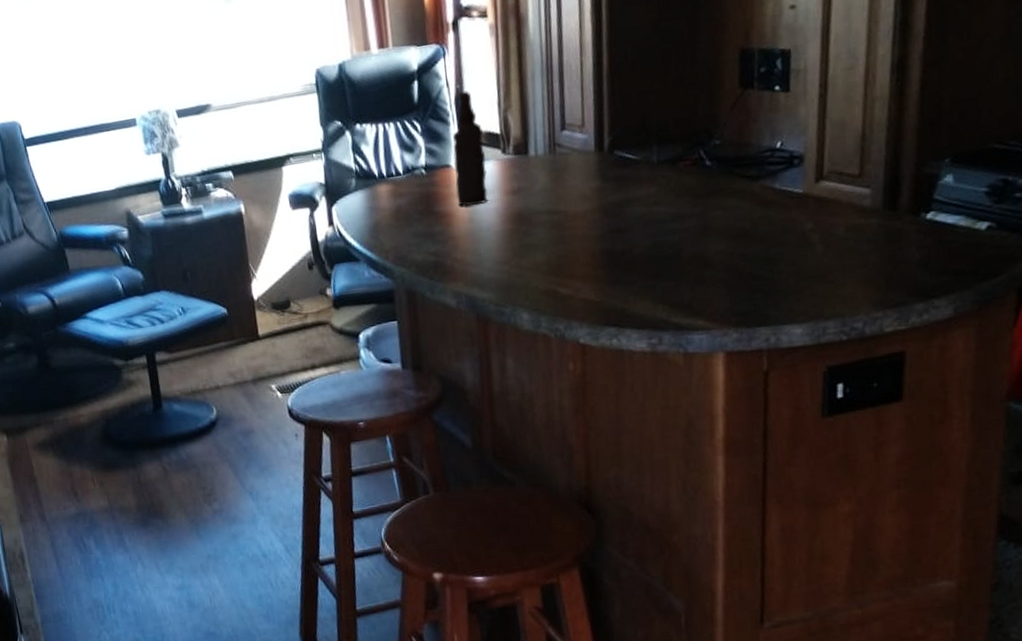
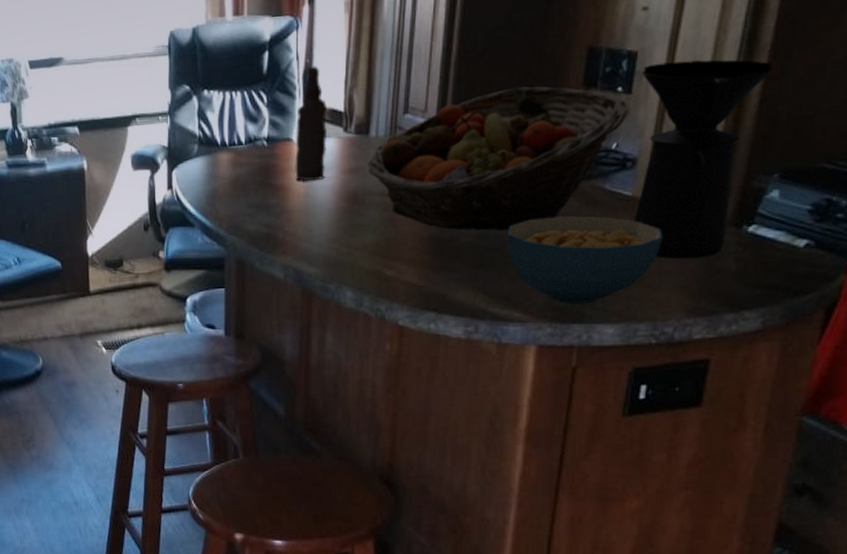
fruit basket: none [530,91,790,243] -> present [367,86,630,232]
cereal bowl: none [680,216,840,308] -> present [507,216,663,305]
coffee maker: none [798,48,930,253] -> present [633,59,773,259]

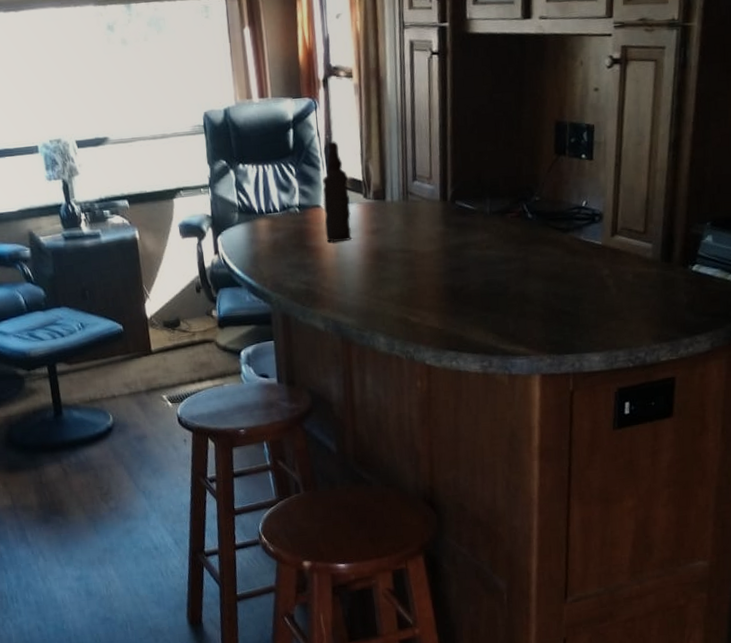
fruit basket: present [367,86,630,232] -> none [386,155,593,280]
cereal bowl: present [507,216,663,305] -> none [507,263,629,338]
coffee maker: present [633,59,773,259] -> none [599,130,697,296]

